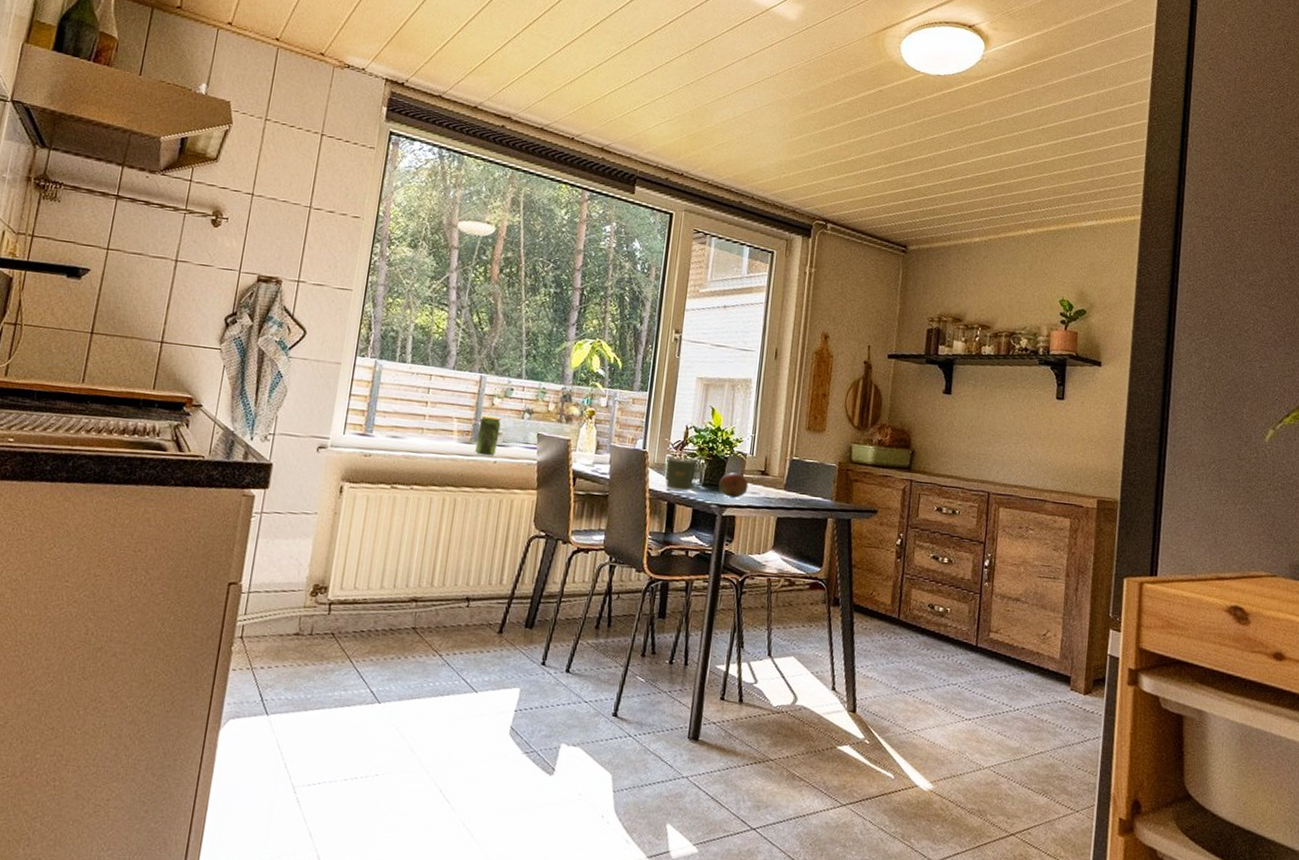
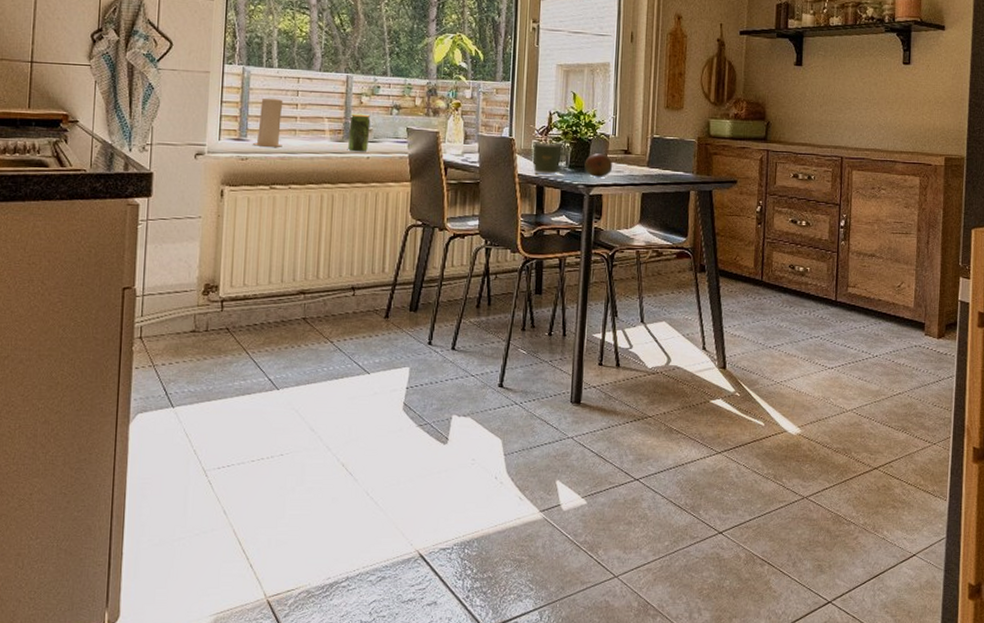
candle: none [377,393,413,445] -> present [252,98,283,147]

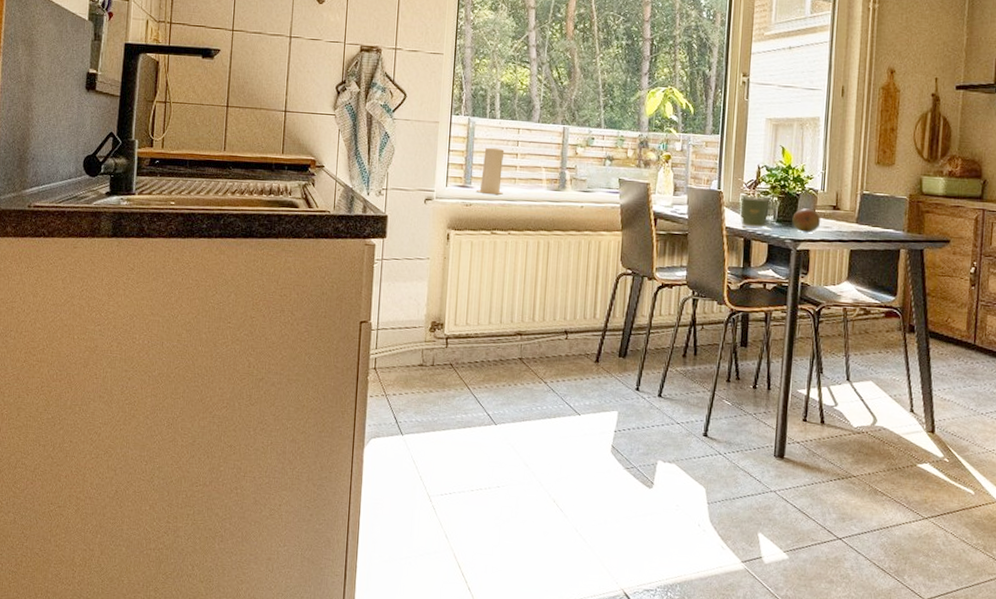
jar: present [348,113,371,152] -> none [563,164,585,201]

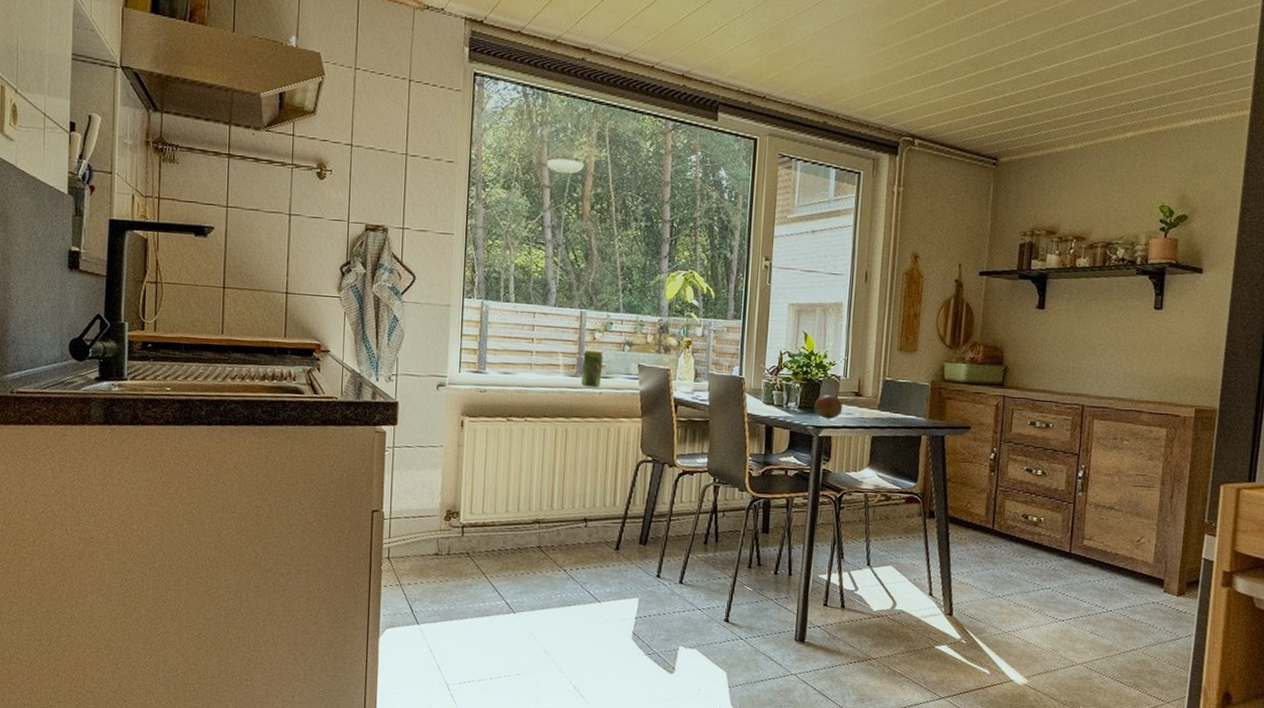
candle: present [475,147,505,195] -> none [490,332,520,381]
jar: none [563,164,585,201] -> present [581,349,604,388]
mug: present [741,196,779,229] -> none [762,383,801,415]

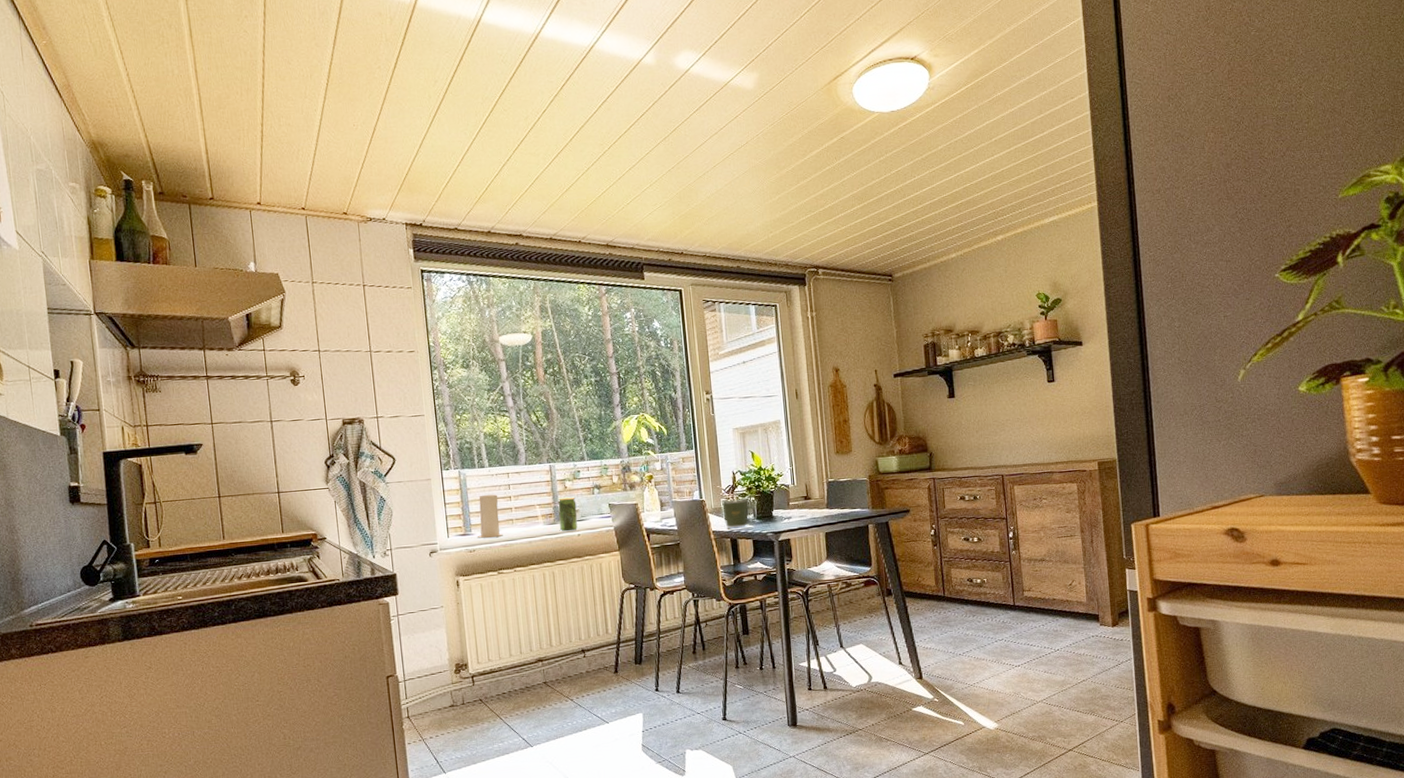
candle: none [490,332,520,381] -> present [477,494,503,539]
mug: none [762,383,801,415] -> present [723,499,758,529]
fruit: present [814,394,843,420] -> none [770,502,796,525]

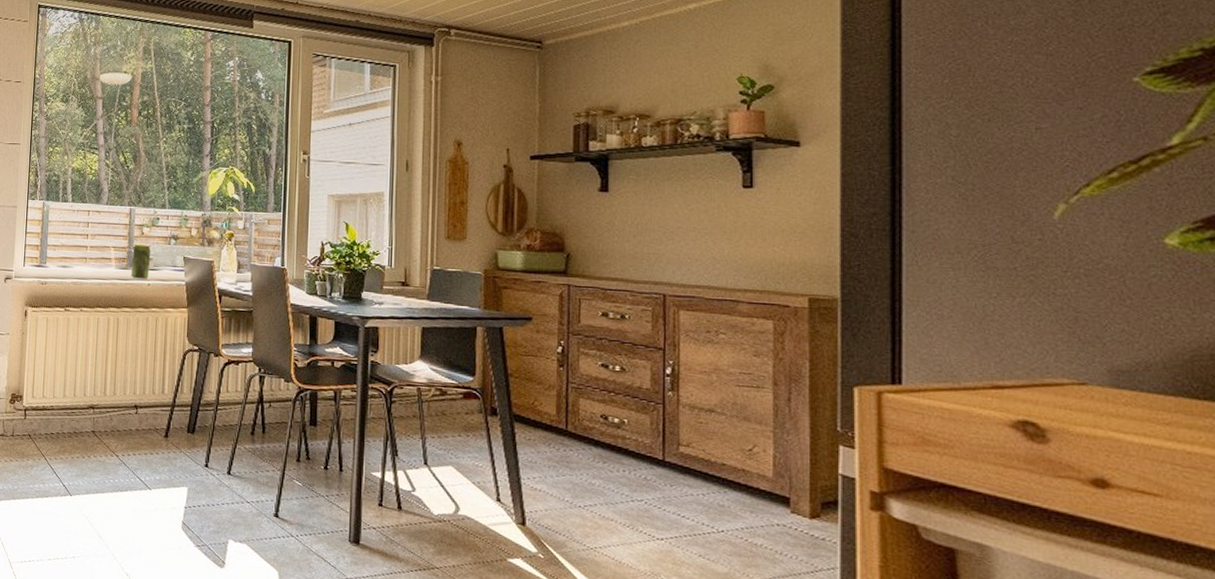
candle: present [477,494,503,539] -> none [50,229,76,273]
mug: present [723,499,758,529] -> none [306,273,345,305]

